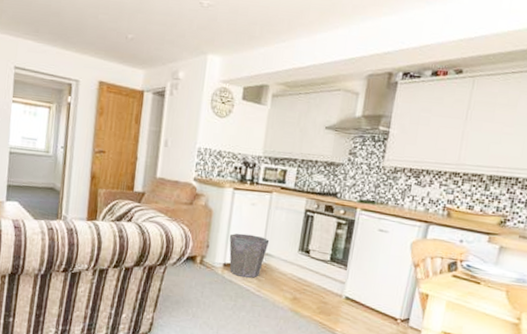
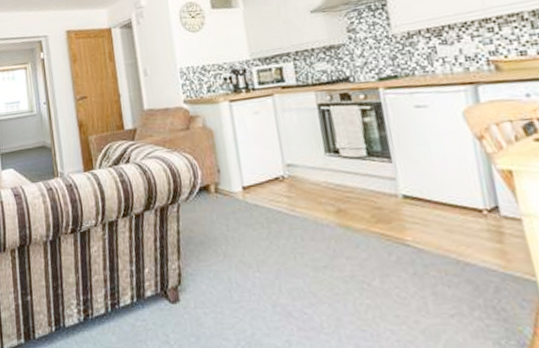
waste bin: present [229,233,270,278] -> none [239,146,288,198]

